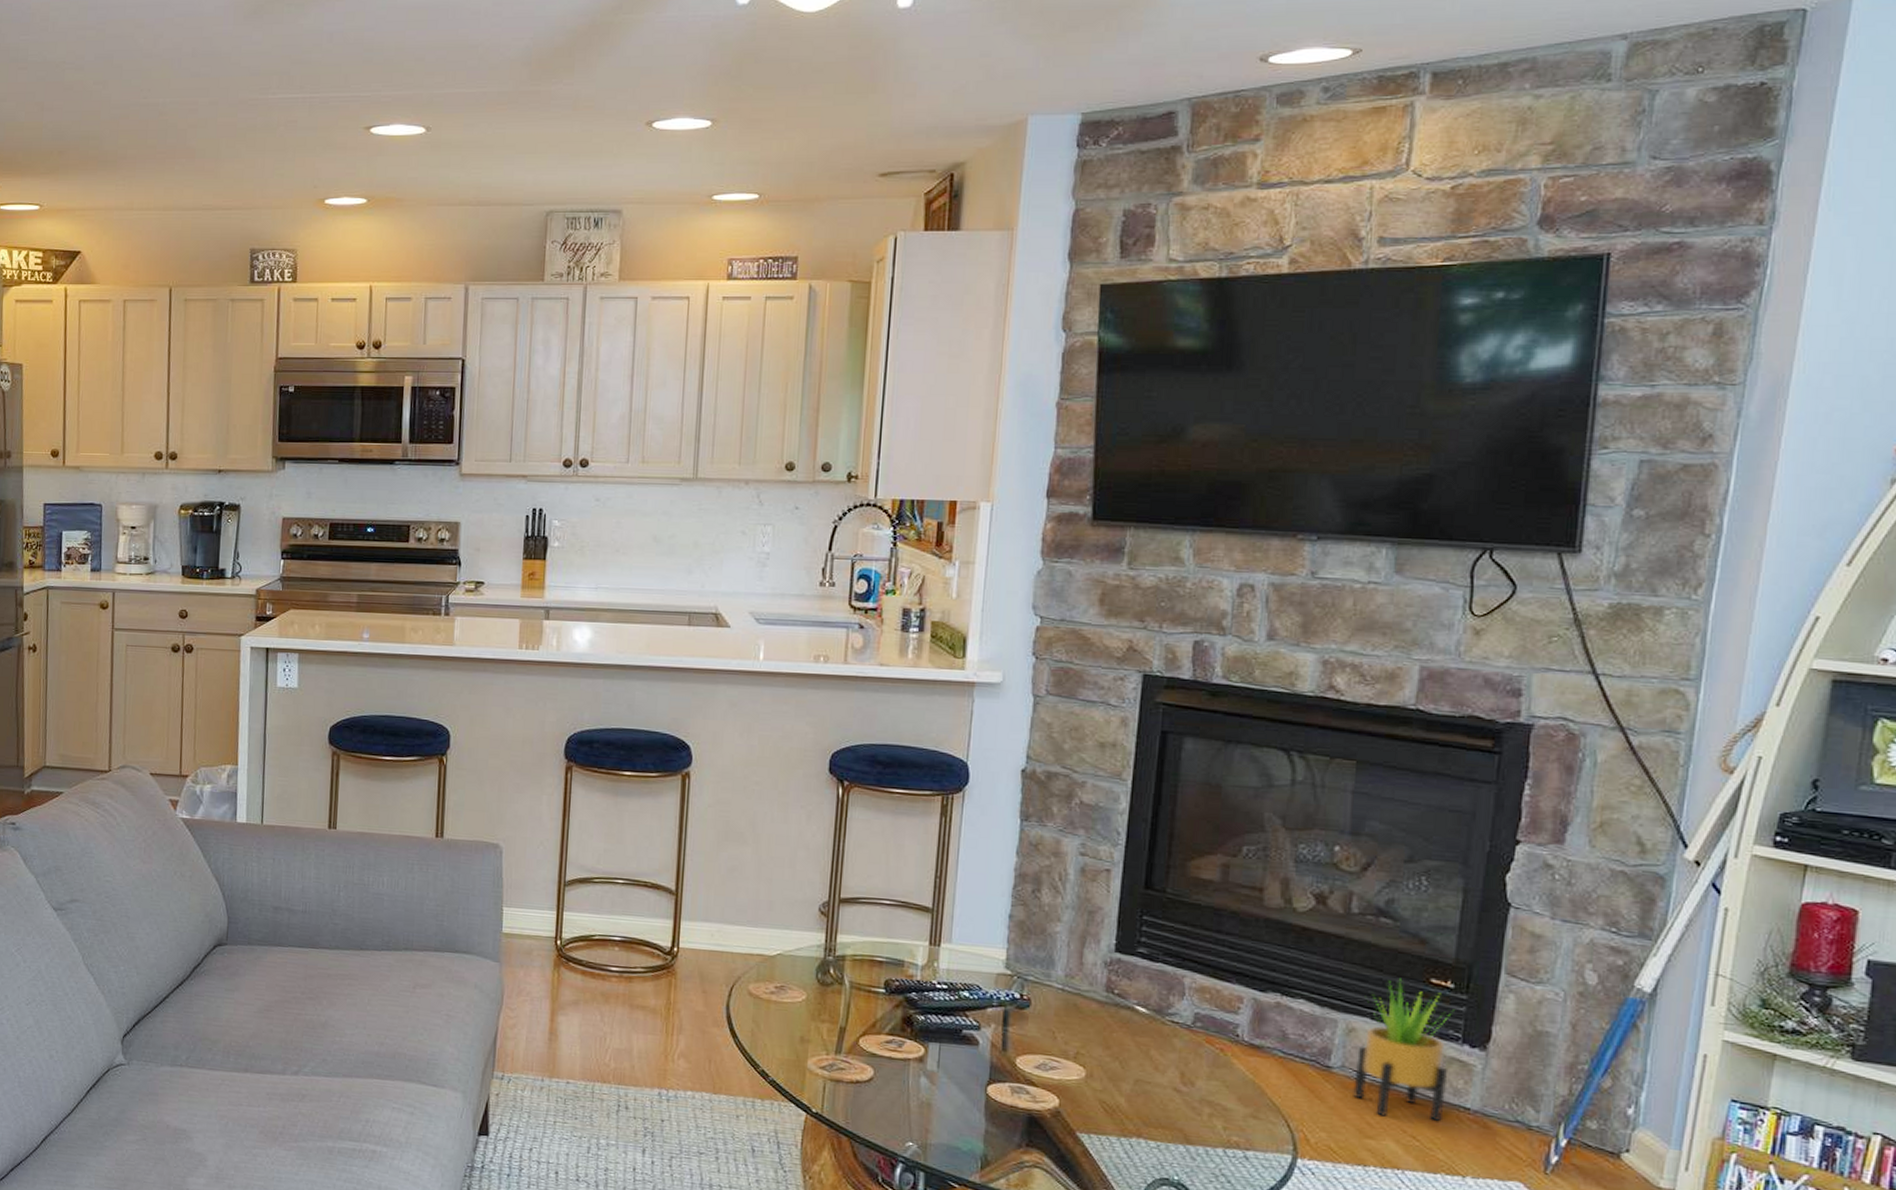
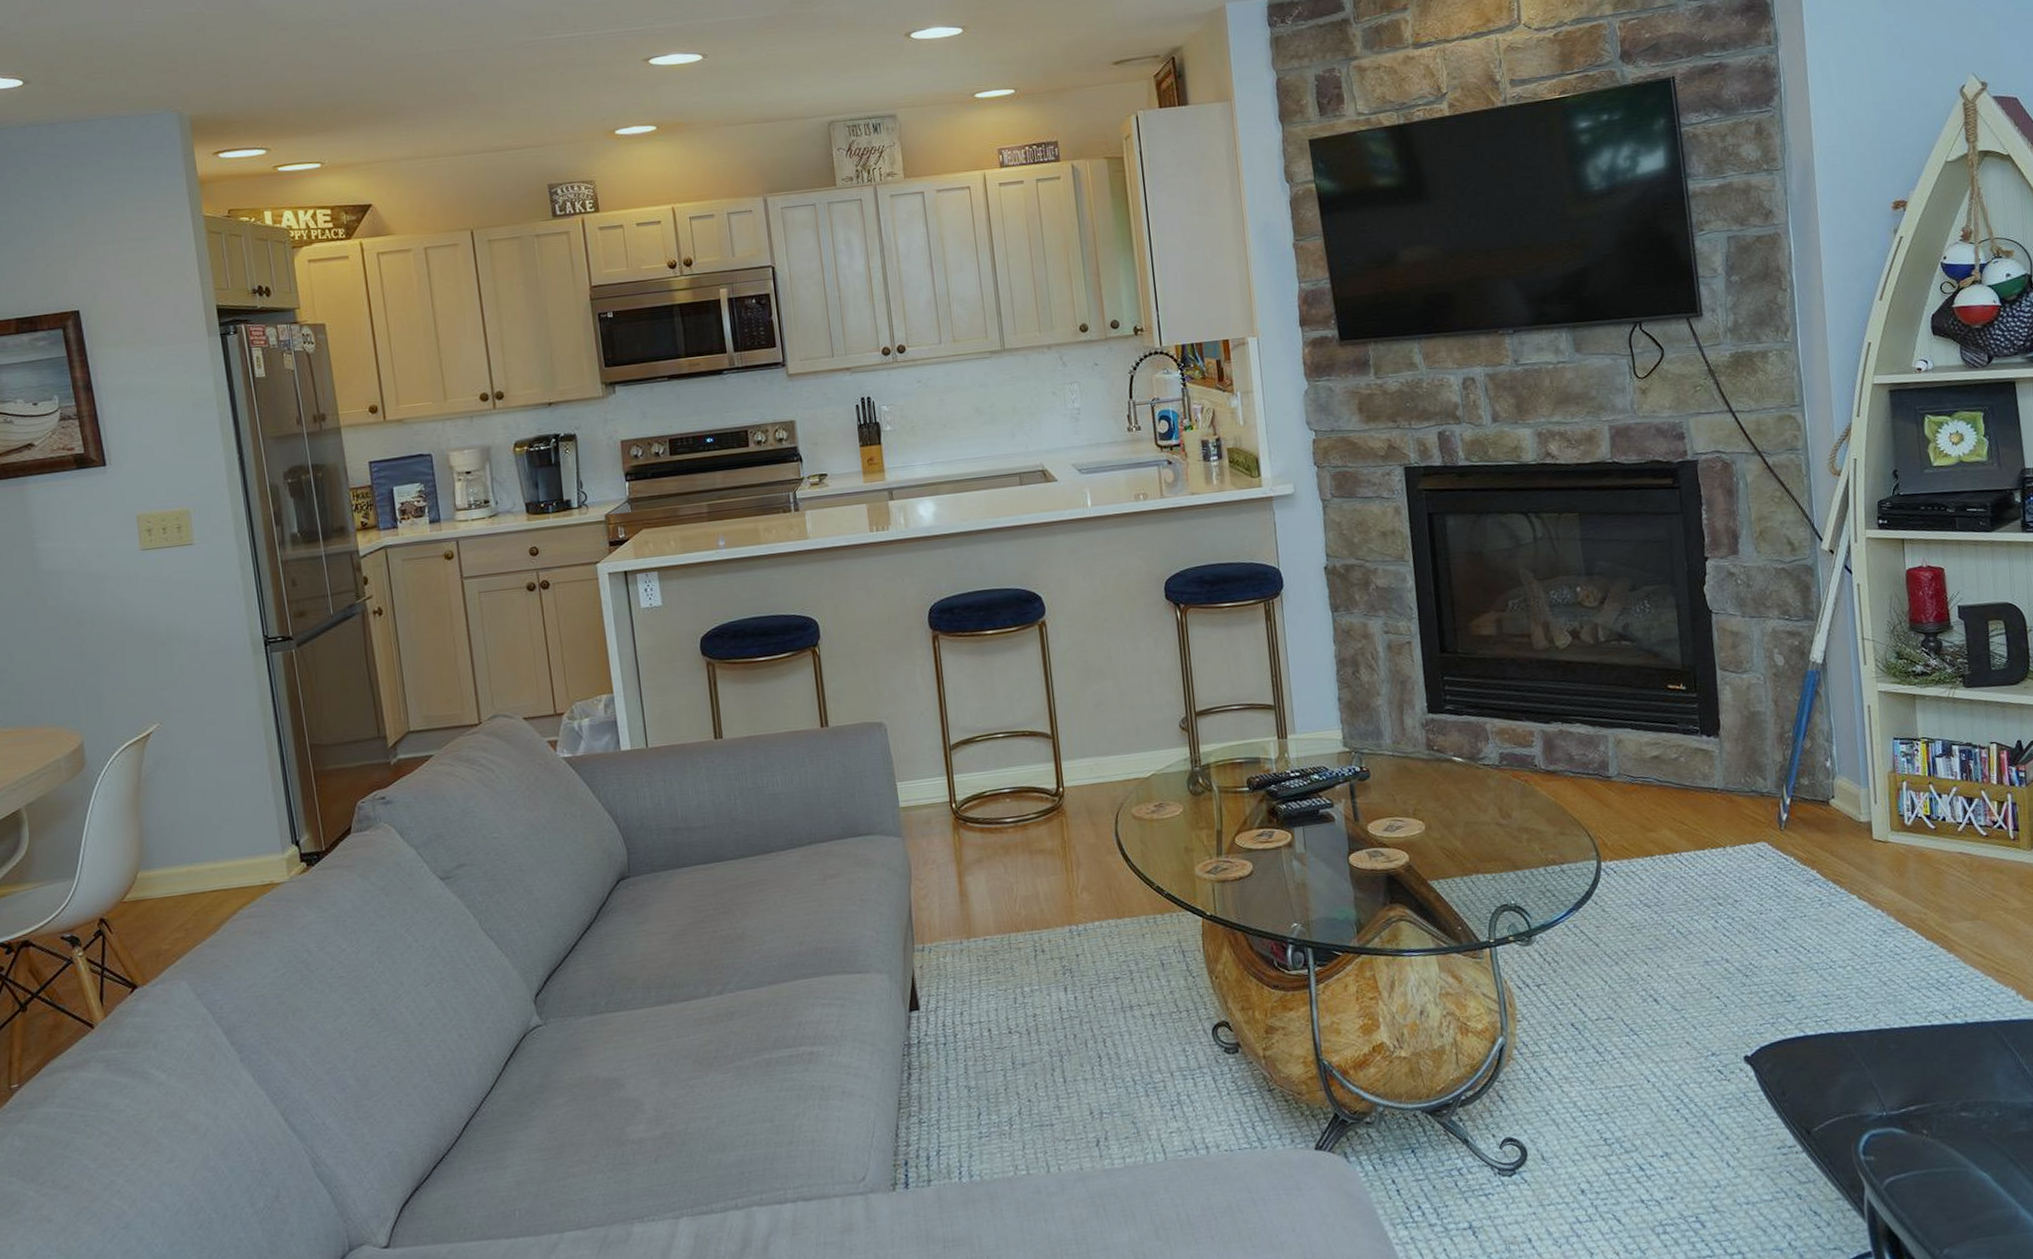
potted plant: present [1353,979,1450,1122] -> none [1627,690,1699,810]

